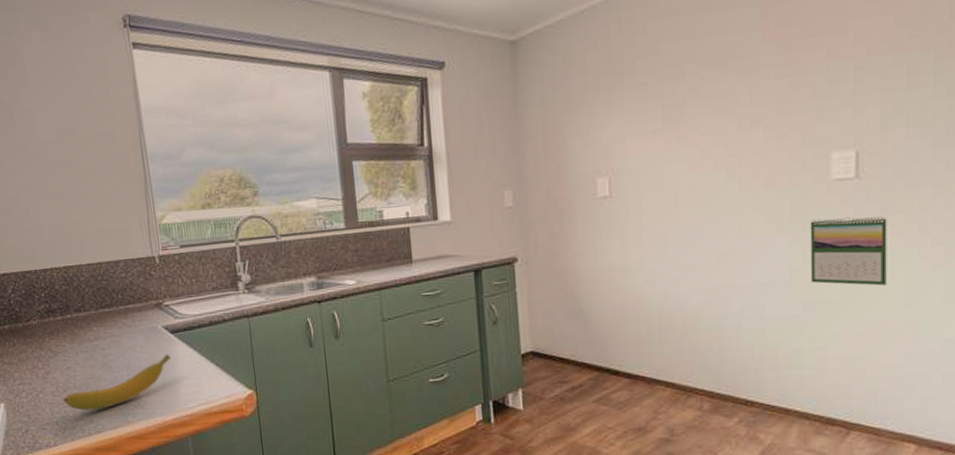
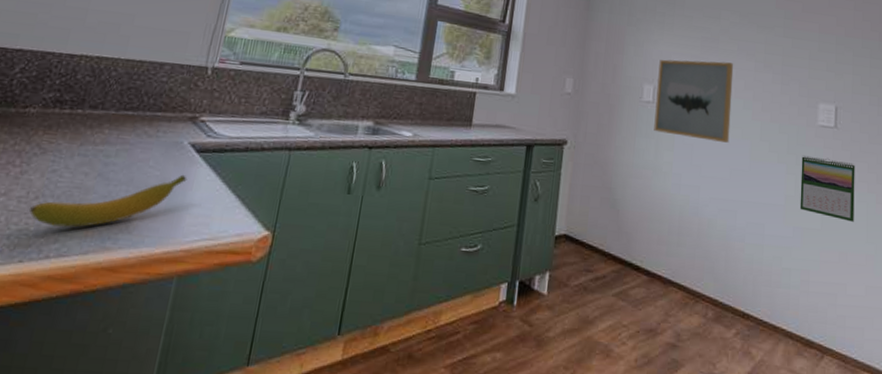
wall art: none [612,128,712,229] -> present [654,59,734,143]

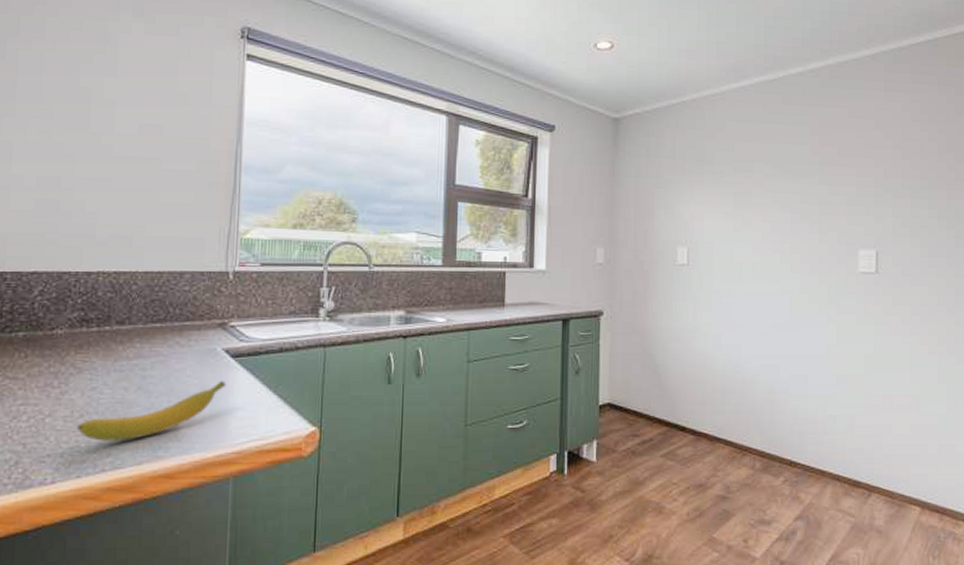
wall art: present [654,59,734,143] -> none [690,216,769,298]
calendar: present [799,155,855,222] -> none [842,303,898,365]

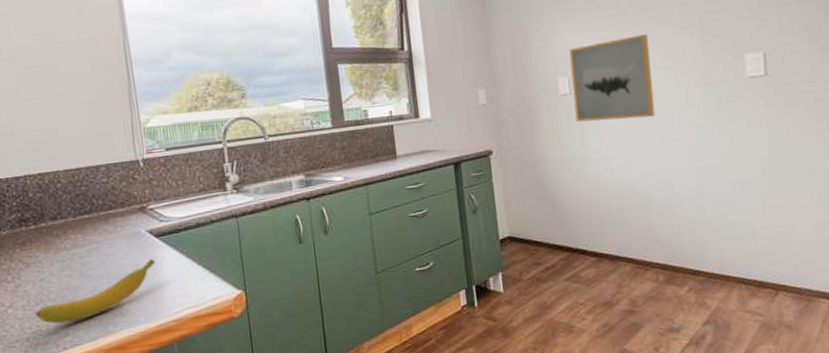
wall art: none [690,216,769,298] -> present [569,34,656,122]

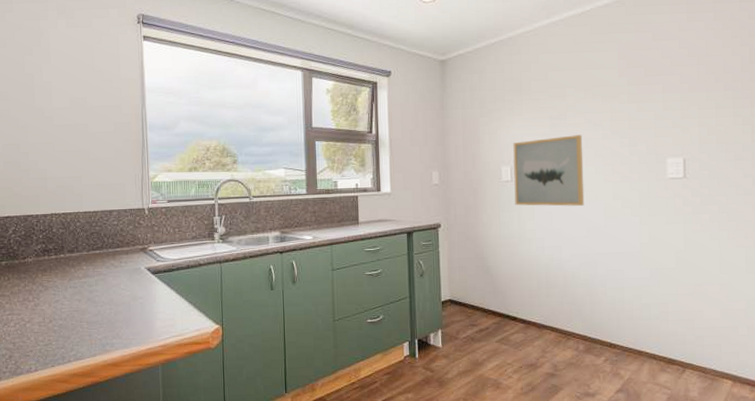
banana: present [36,258,156,324] -> none [49,292,151,340]

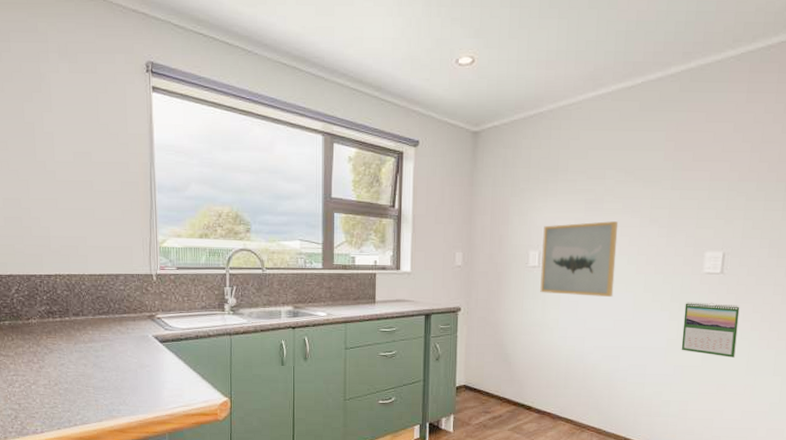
calendar: none [653,205,707,258] -> present [681,302,740,358]

